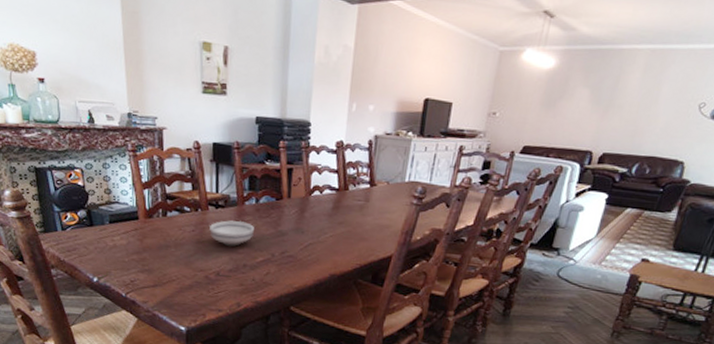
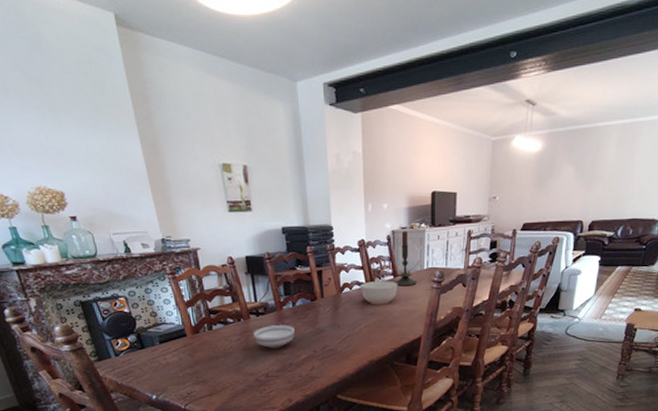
bowl: none [331,187,374,216] -> present [360,281,398,306]
candle: none [370,136,395,200] -> present [394,230,417,288]

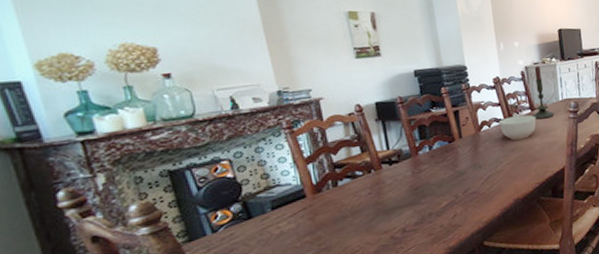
bowl: present [254,324,295,349] -> none [387,171,433,200]

